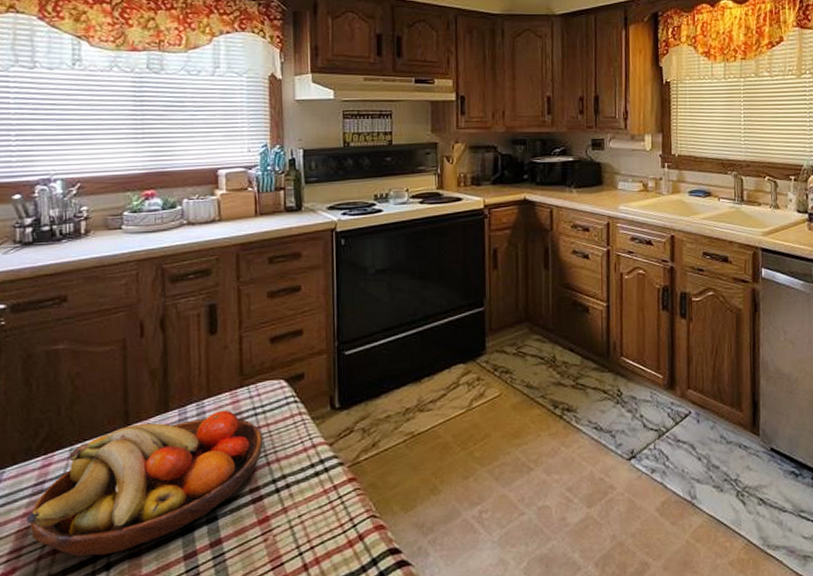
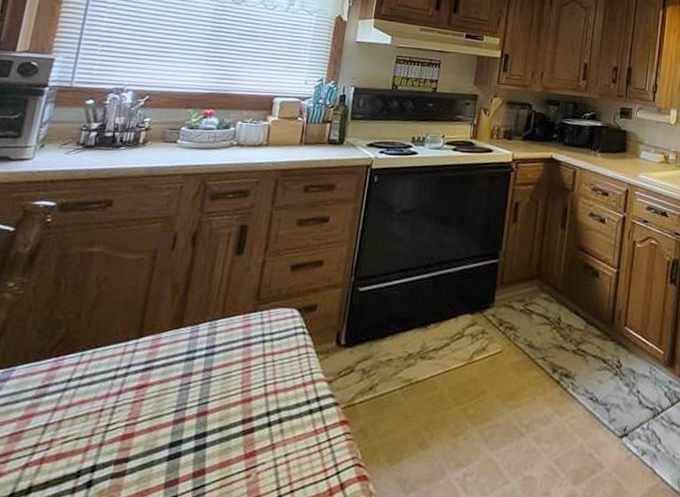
fruit bowl: present [26,410,263,557] -> none [22,333,266,471]

